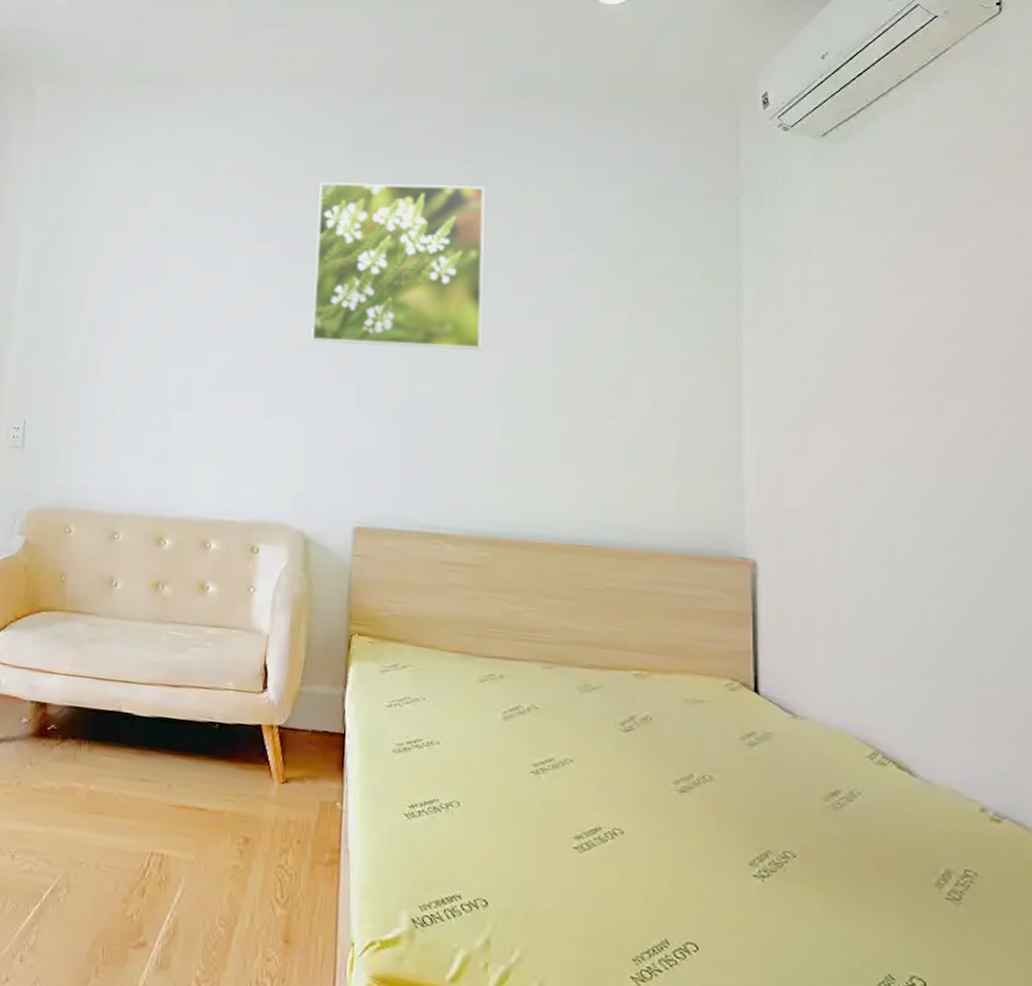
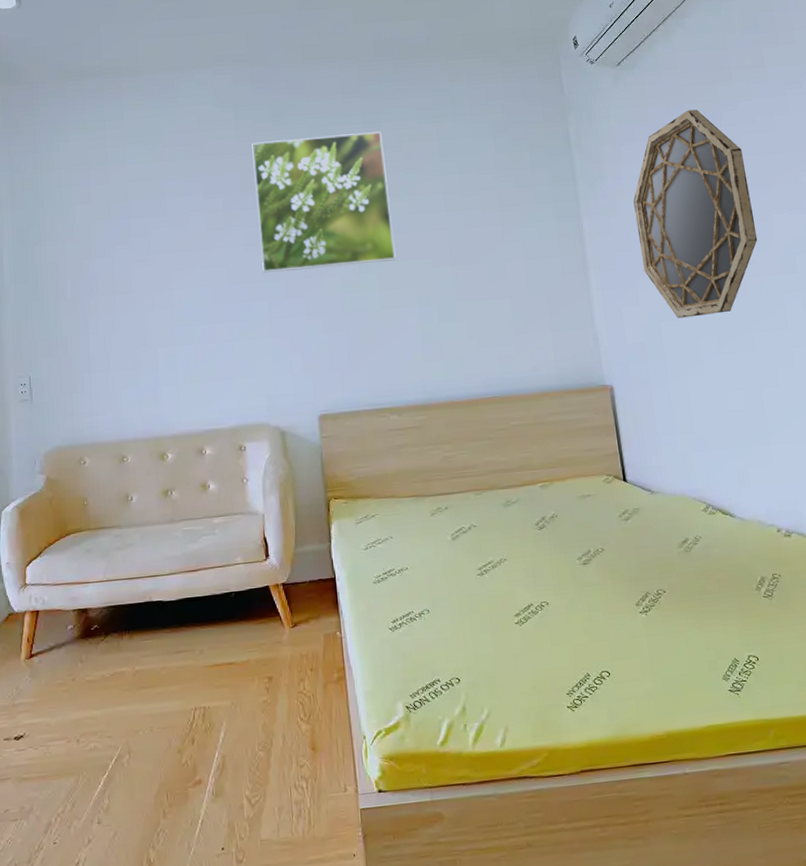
home mirror: none [821,206,1004,491] -> present [633,109,758,318]

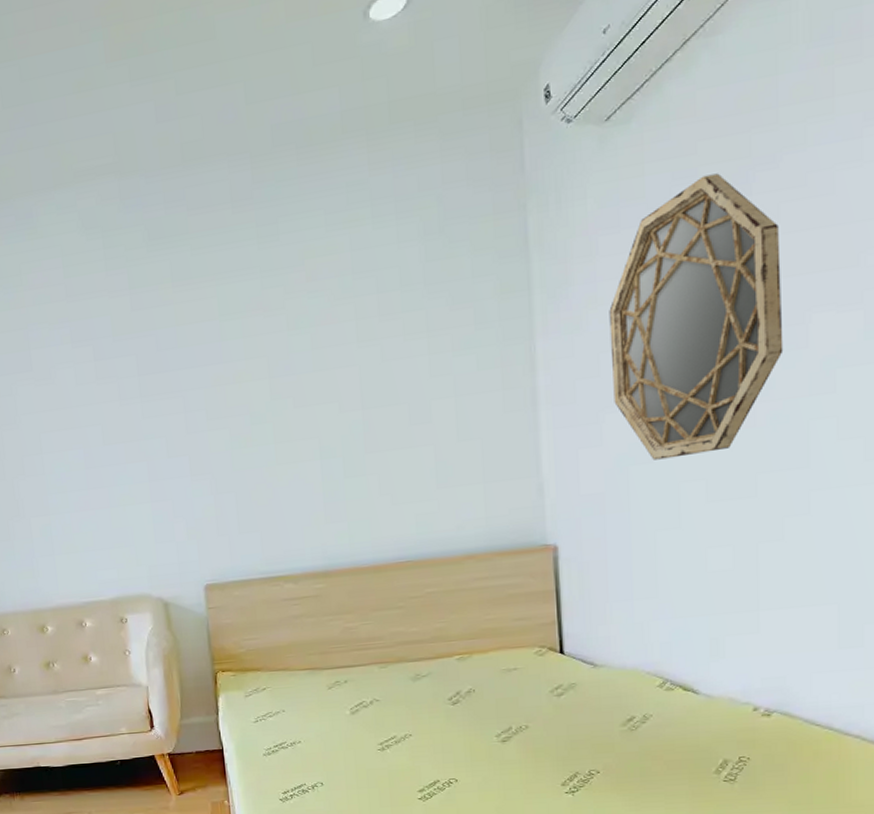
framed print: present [251,131,396,273] -> none [123,247,295,430]

